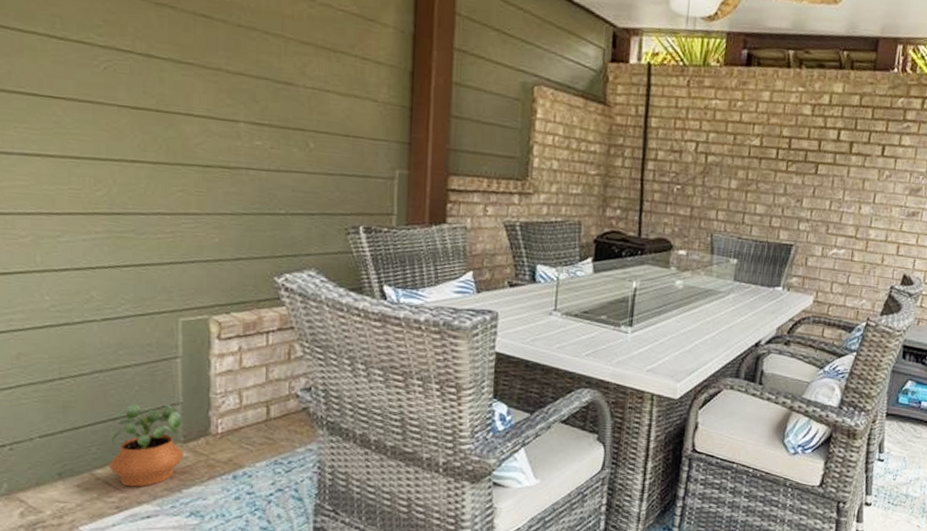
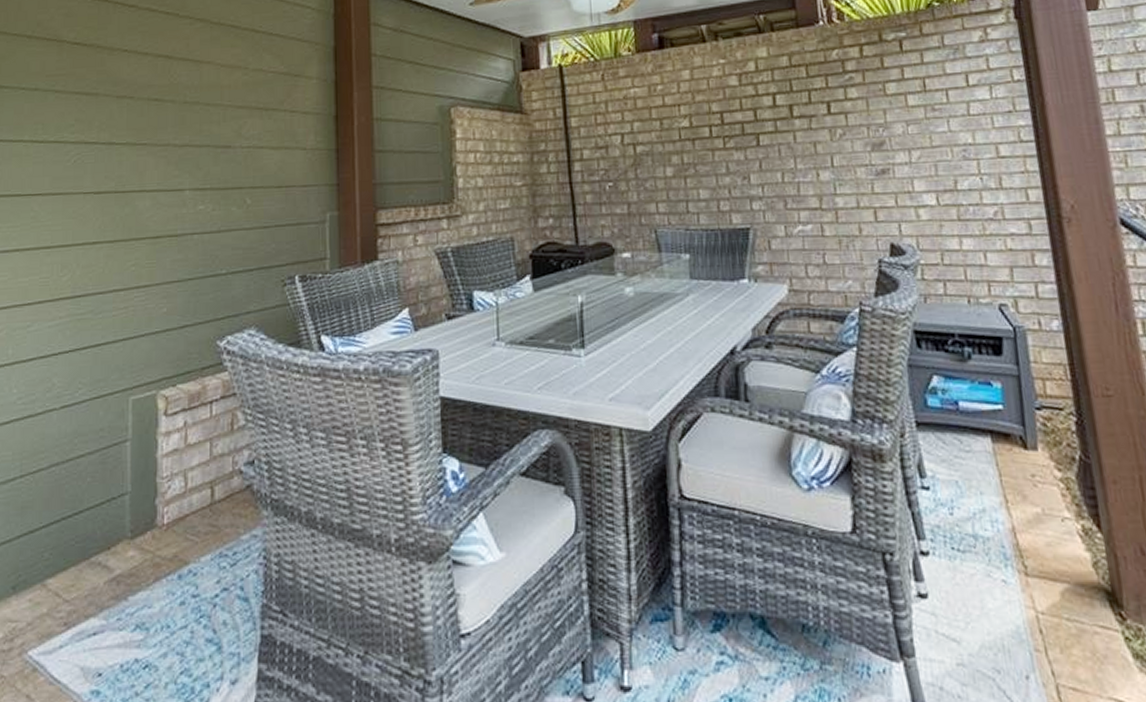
potted plant: present [108,404,184,487] -> none [59,495,130,597]

